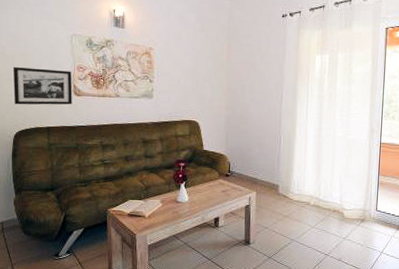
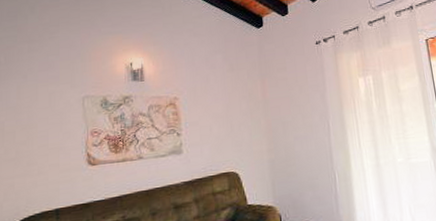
picture frame: present [13,67,72,105] -> none [13,138,86,189]

